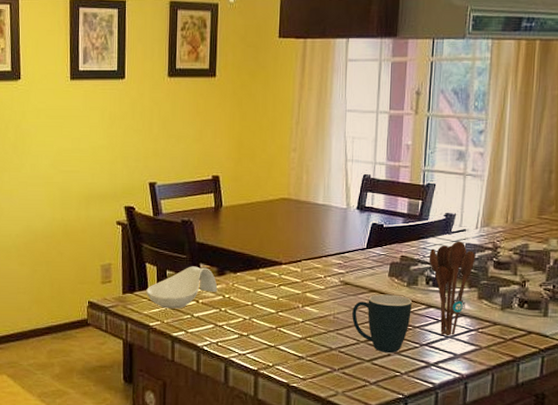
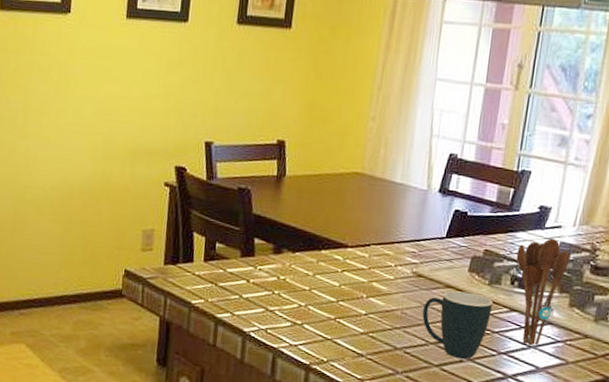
spoon rest: present [145,266,218,309] -> none [190,240,273,287]

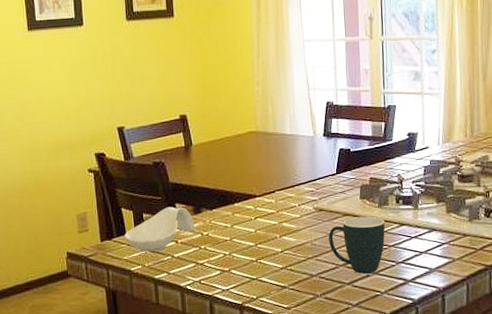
spoon rest: none [190,240,273,287] -> present [123,207,196,252]
utensil holder: present [516,238,571,346] -> none [396,158,441,252]

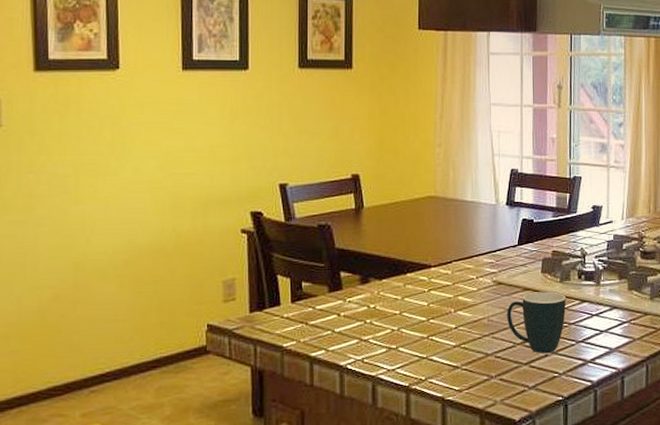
spoon rest: present [123,207,196,252] -> none [277,275,362,326]

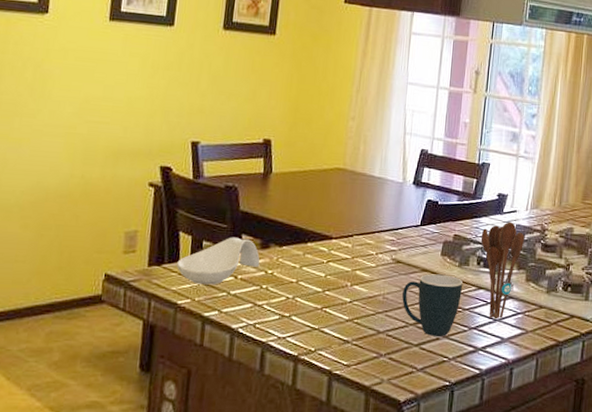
spoon rest: none [277,275,362,326] -> present [176,237,260,285]
utensil holder: none [579,233,624,331] -> present [481,222,525,320]

